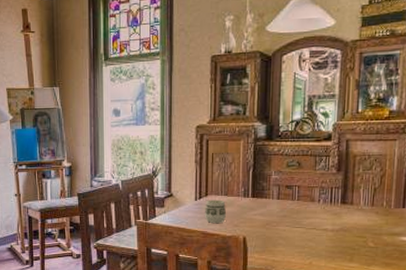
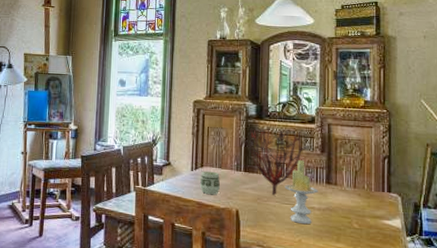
plant: none [252,147,323,219] -> present [244,125,308,195]
candle: none [295,180,332,247] -> present [284,159,318,225]

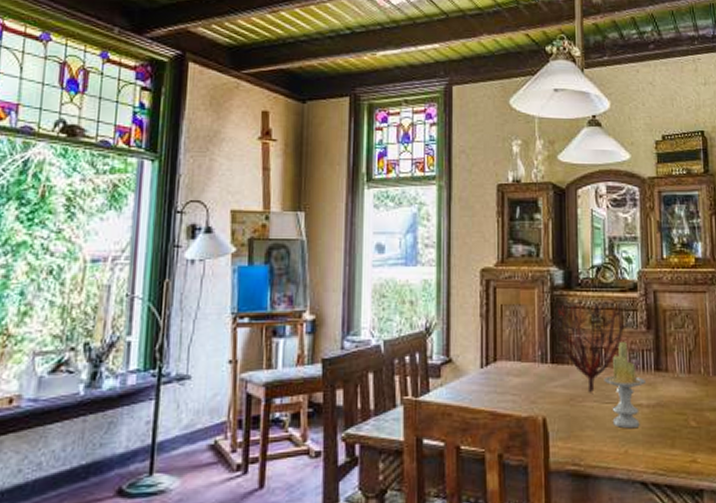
cup: present [199,171,221,195] -> none [492,366,521,401]

